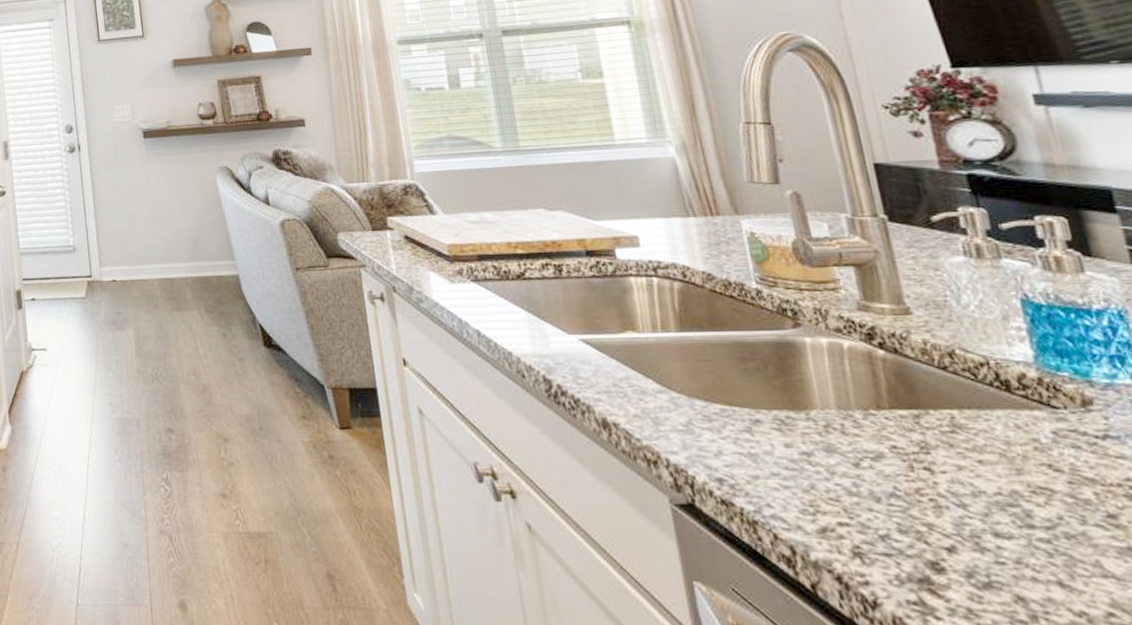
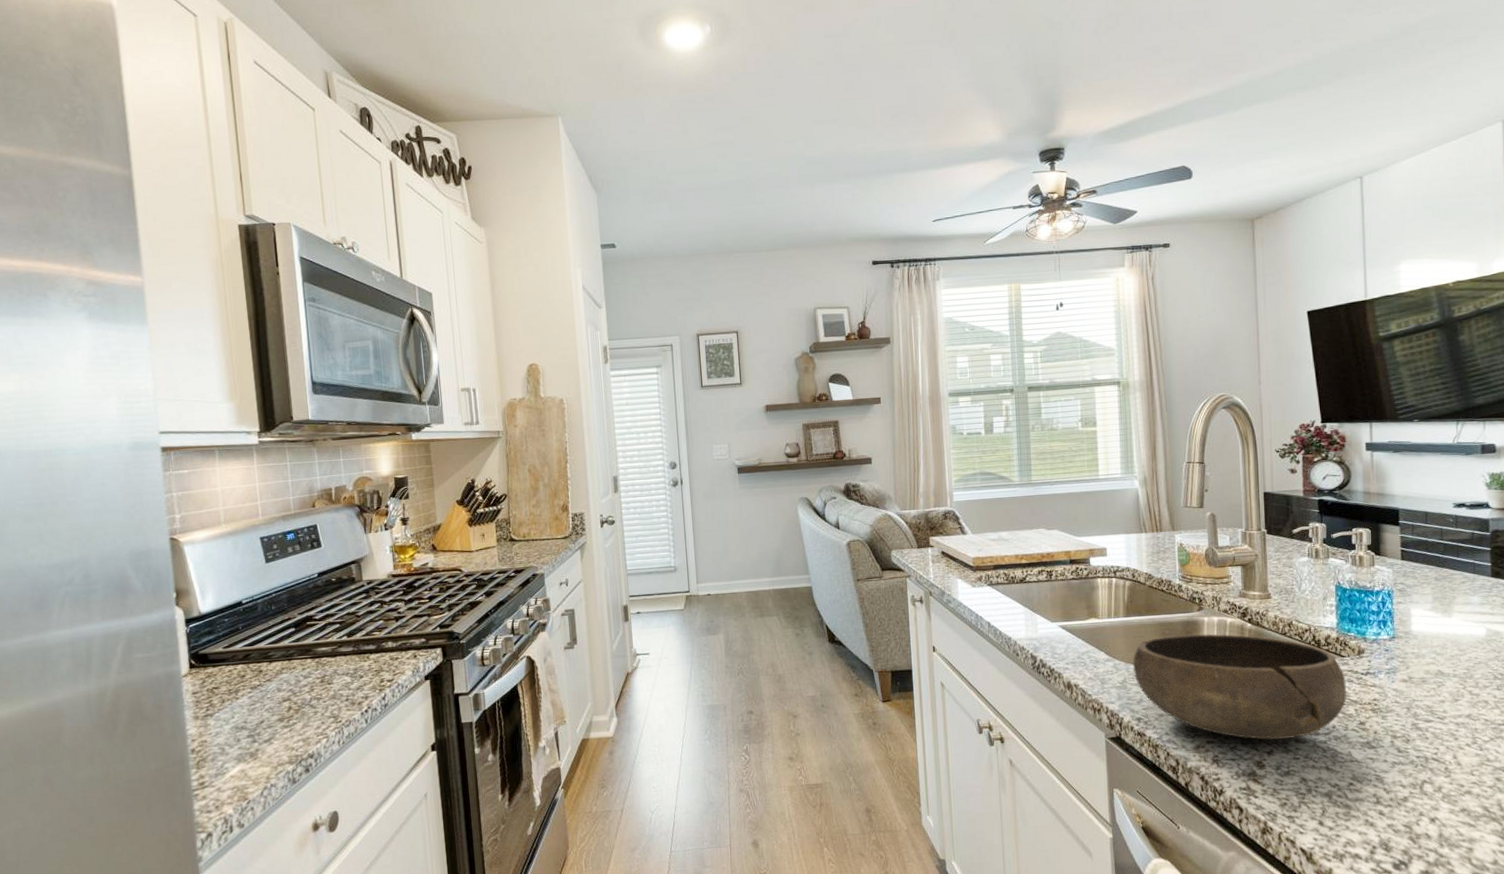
bowl: none [699,361,1075,531] -> present [1133,634,1346,740]

